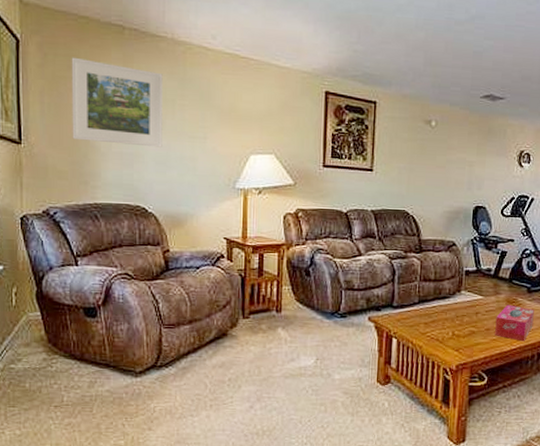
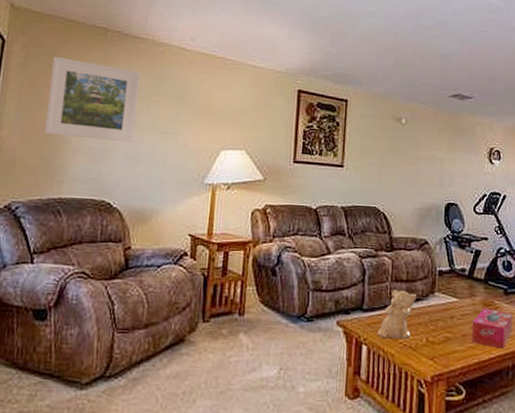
teddy bear: none [406,288,443,333] -> present [377,289,416,339]

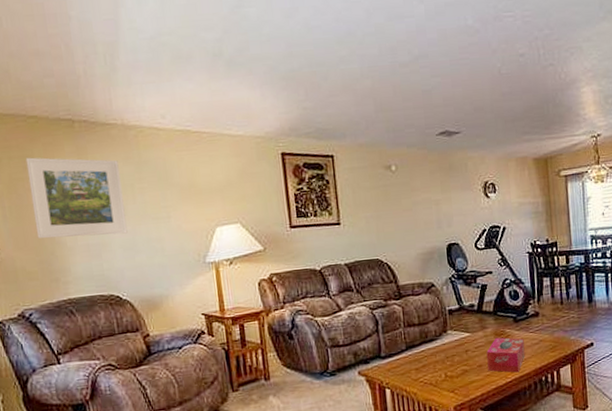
teddy bear: present [377,289,416,339] -> none [398,333,430,381]

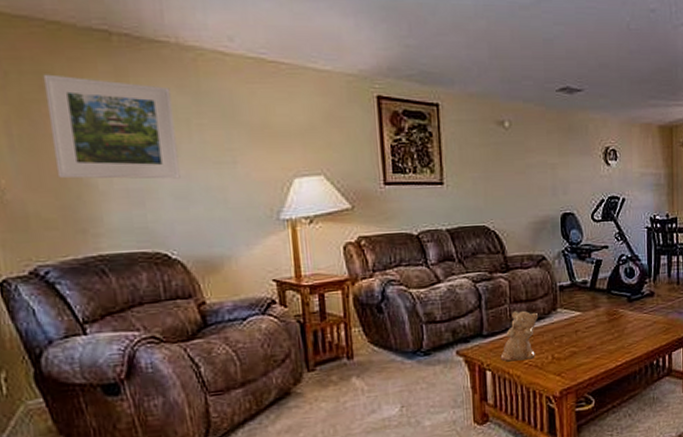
teddy bear: none [398,333,430,381] -> present [500,310,538,362]
tissue box: present [486,337,525,373] -> none [597,317,638,356]

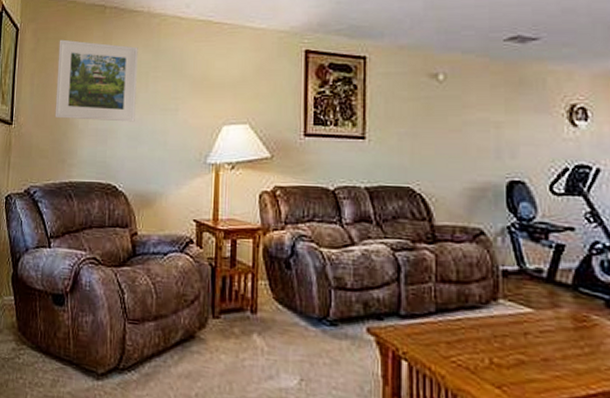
teddy bear: present [500,310,538,362] -> none [420,292,471,358]

